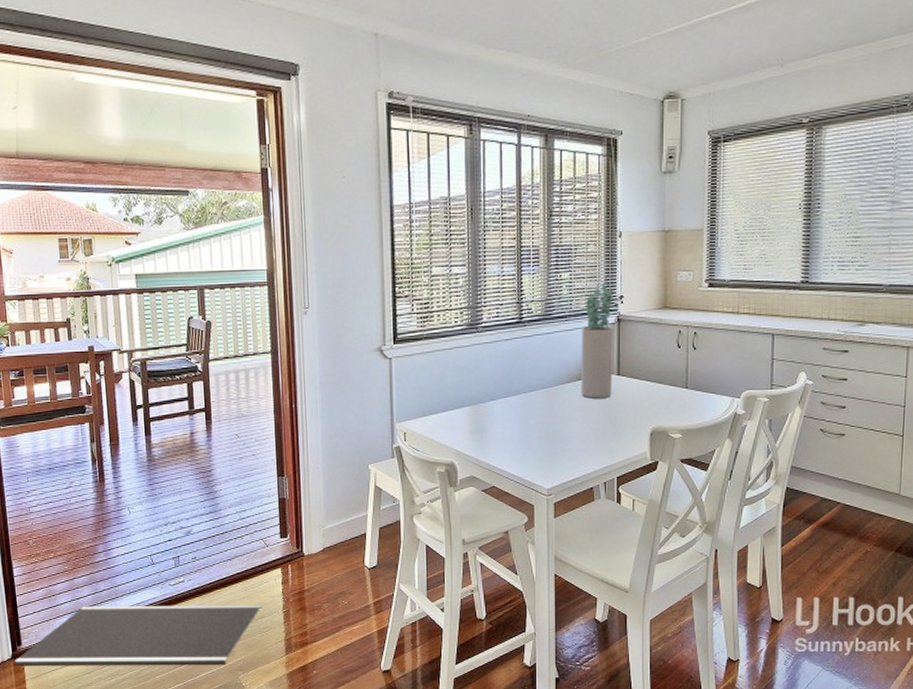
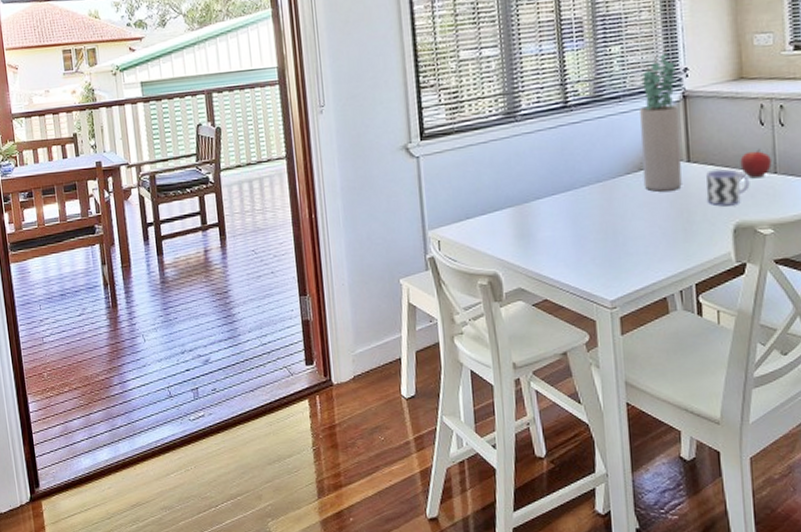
door mat: present [14,605,263,665] -> none [33,442,290,510]
cup: none [631,383,666,413] -> present [705,169,750,206]
fruit: none [659,367,684,392] -> present [740,149,772,179]

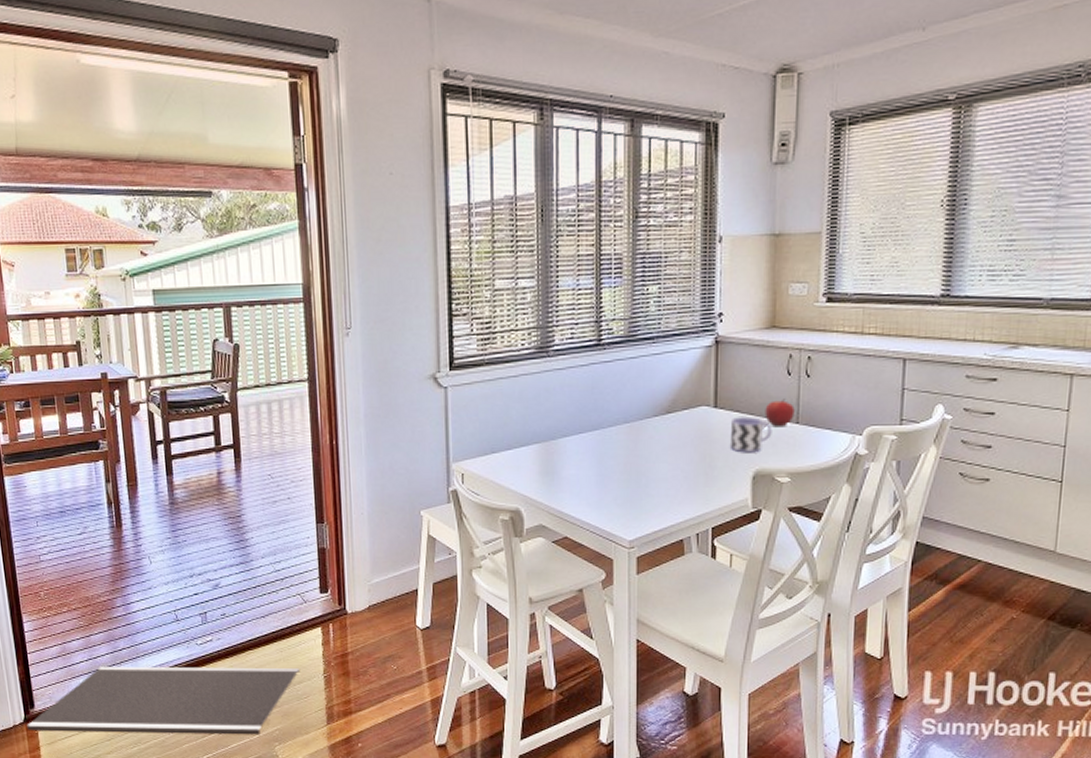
door mat: none [33,442,290,510] -> present [27,667,301,734]
vase: present [639,47,682,192] -> none [670,290,711,435]

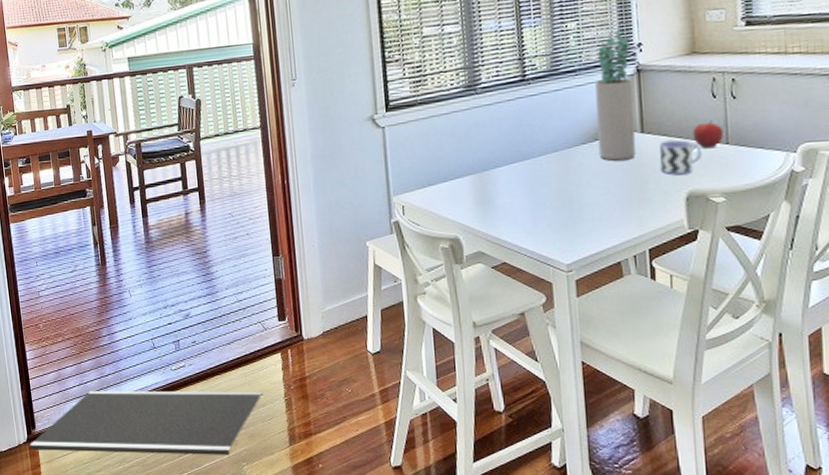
vase: none [670,290,711,435] -> present [595,23,636,161]

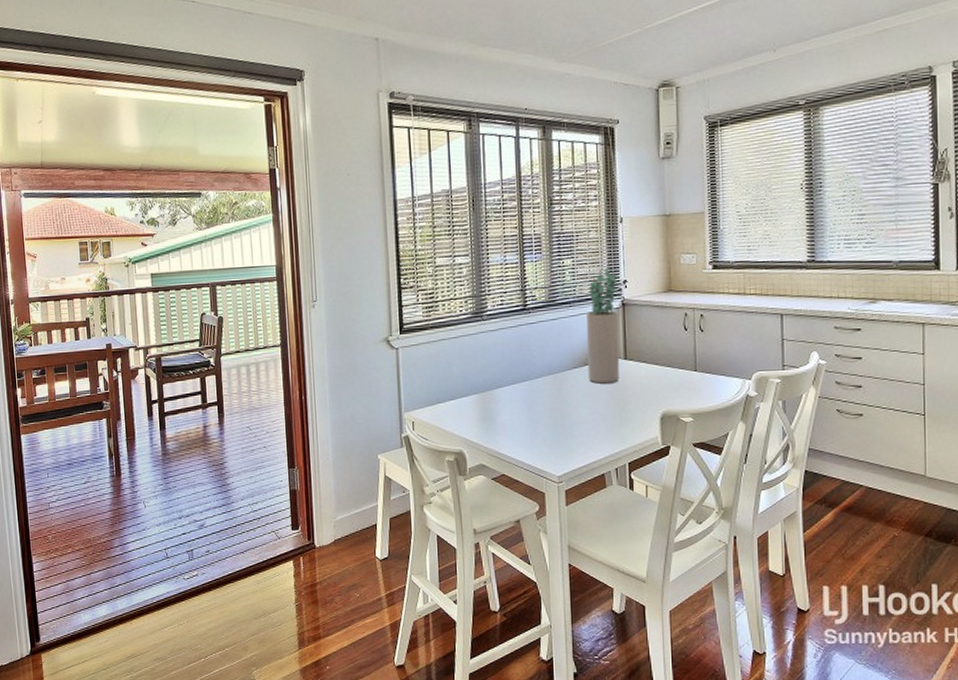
door mat: present [29,391,264,454] -> none [33,599,275,662]
cup: present [659,140,702,175] -> none [639,366,675,398]
fruit: present [692,121,724,149] -> none [667,350,693,375]

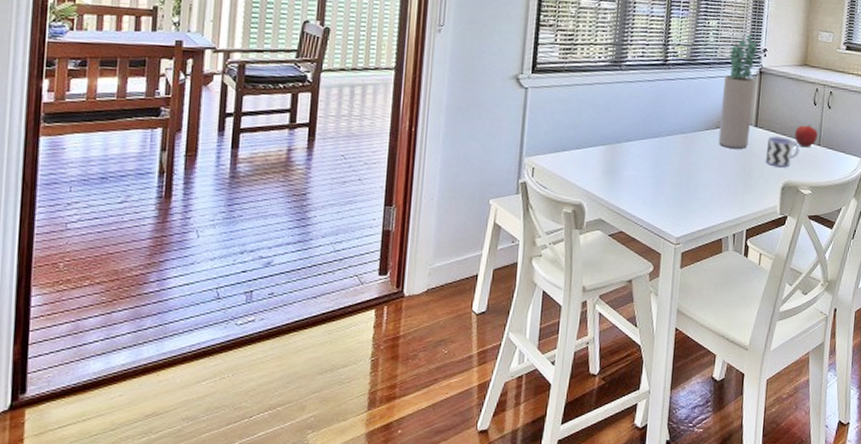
cup: none [639,366,675,398] -> present [765,136,800,167]
fruit: none [667,350,693,375] -> present [794,124,818,148]

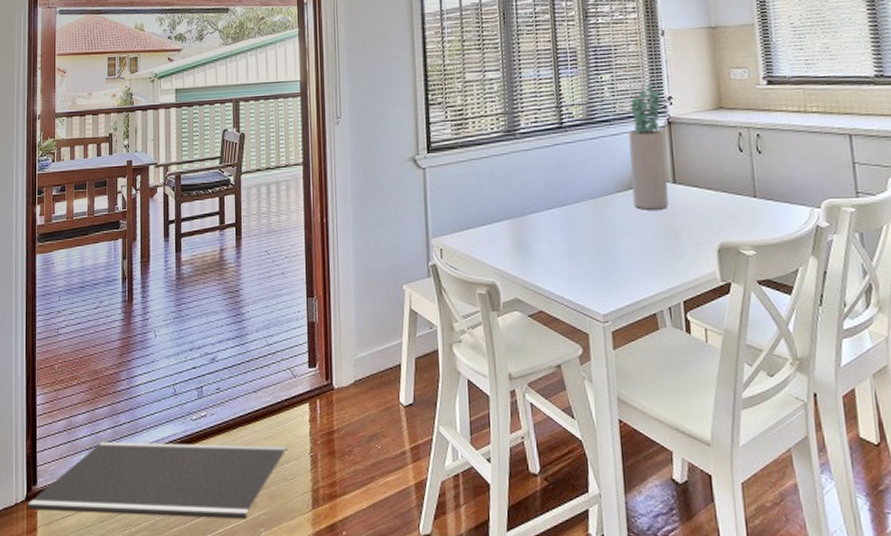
door mat: none [11,347,347,421] -> present [28,442,288,518]
cup: present [765,136,800,167] -> none [690,191,732,227]
fruit: present [794,124,818,148] -> none [722,174,751,201]

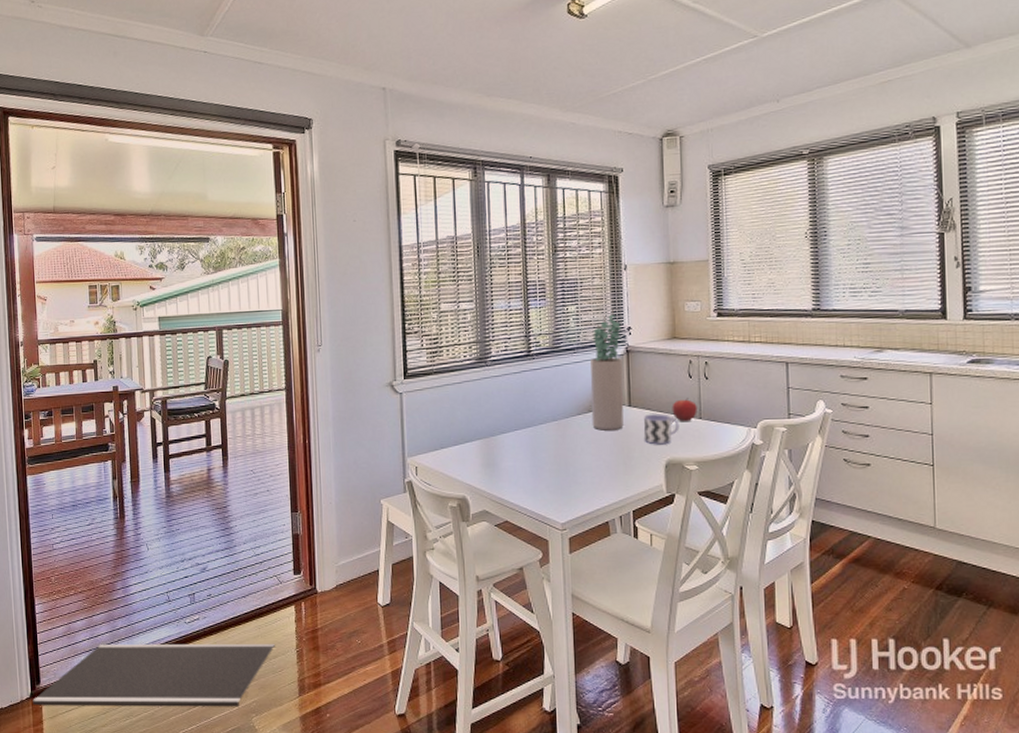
cup: none [690,191,732,227] -> present [643,414,680,445]
fruit: none [722,174,751,201] -> present [672,398,697,422]

